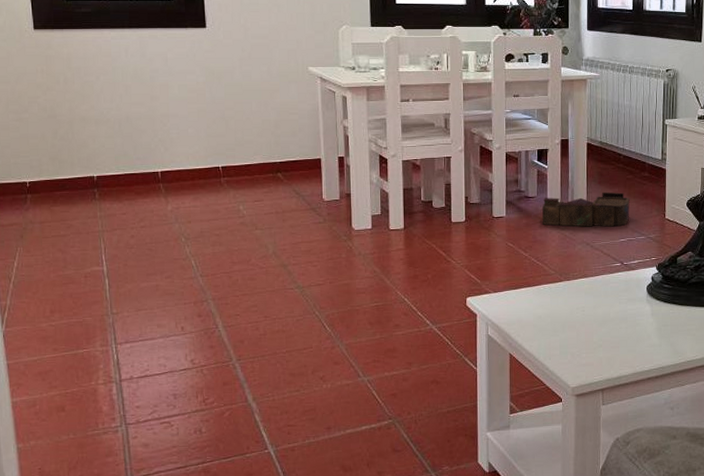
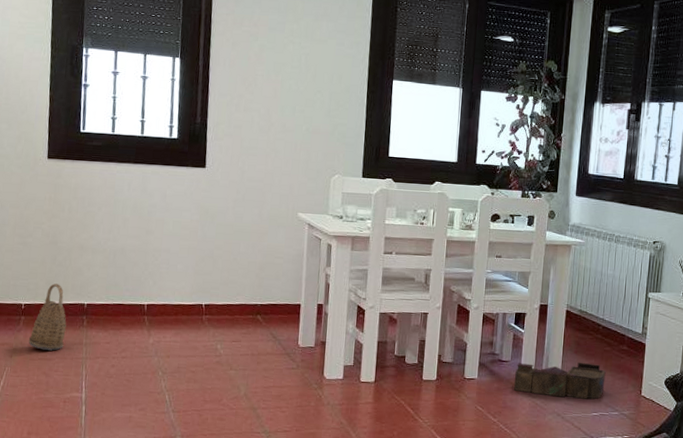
basket: none [39,158,78,227] -> present [29,283,67,351]

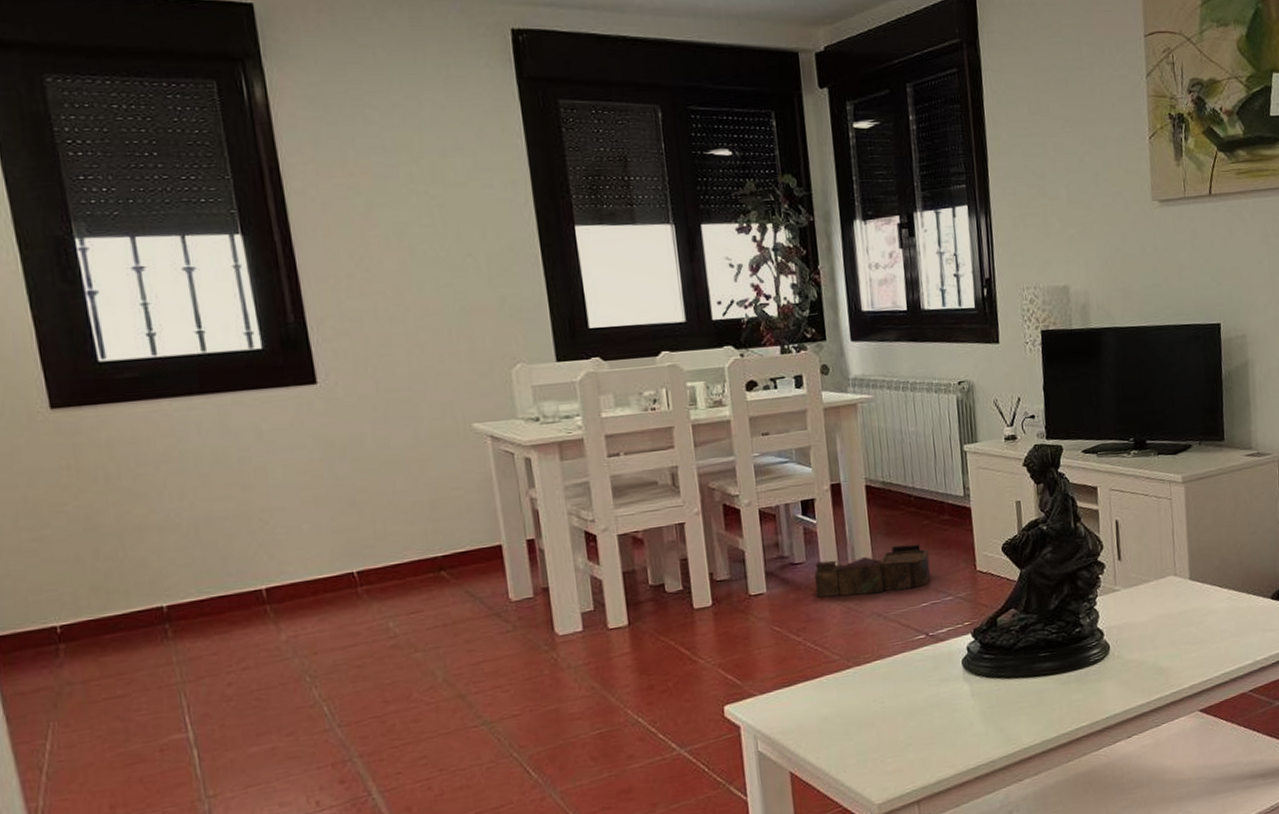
basket: present [29,283,67,351] -> none [80,586,141,685]

